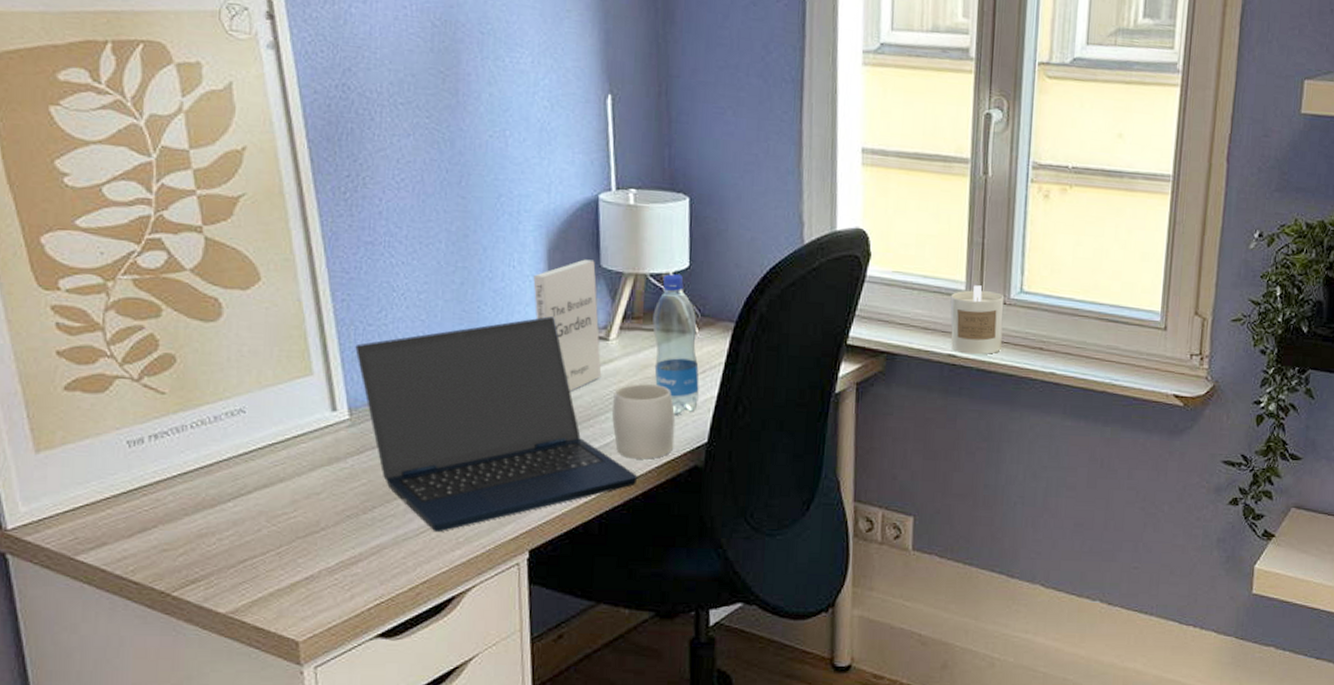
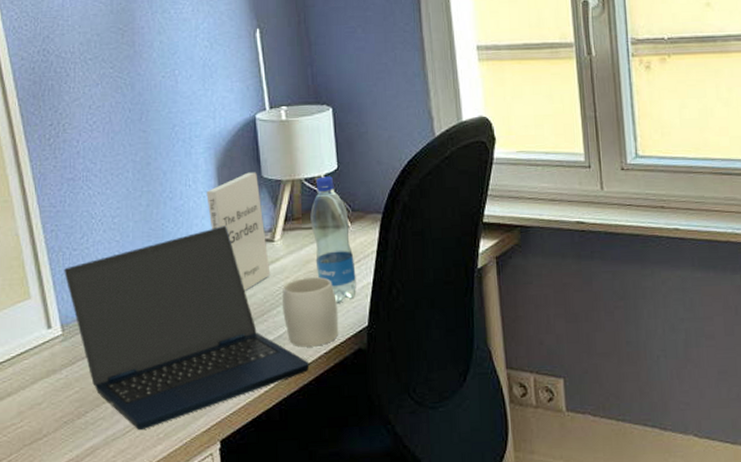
candle: present [950,285,1005,355] -> none [572,155,625,220]

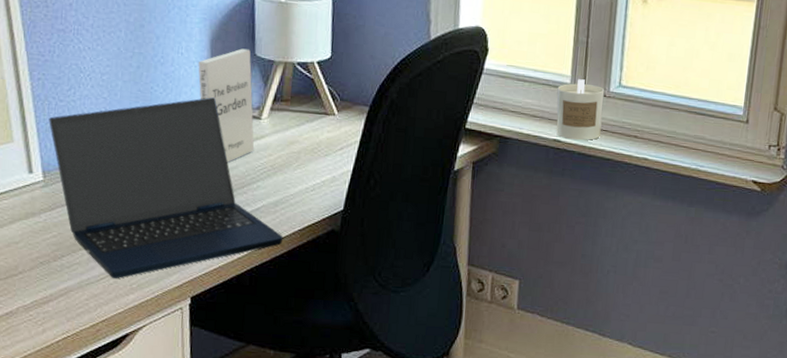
mug: present [282,277,339,347] -> none [262,157,317,223]
bottle: present [310,176,356,303] -> none [298,63,338,186]
candle: none [572,155,625,220] -> present [556,79,605,141]

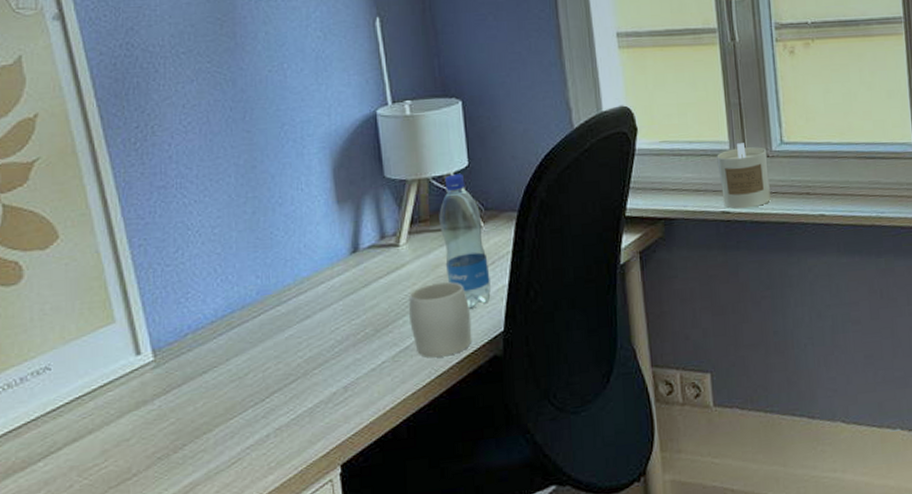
laptop: present [48,97,284,279] -> none [155,231,441,461]
book: present [198,48,255,162] -> none [321,172,396,301]
mug: none [262,157,317,223] -> present [409,282,472,358]
bottle: none [298,63,338,186] -> present [439,174,491,309]

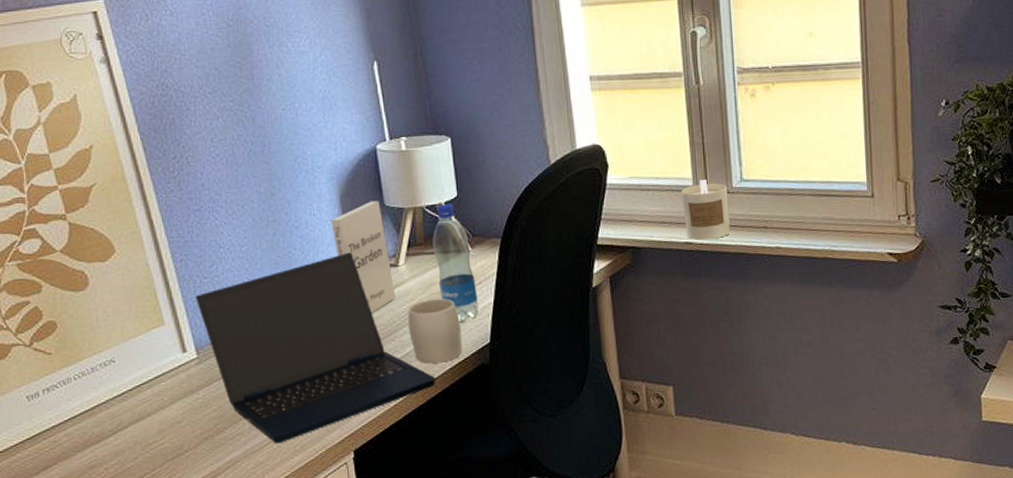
laptop: none [155,231,441,461] -> present [195,252,436,444]
book: none [321,172,396,301] -> present [331,200,396,313]

